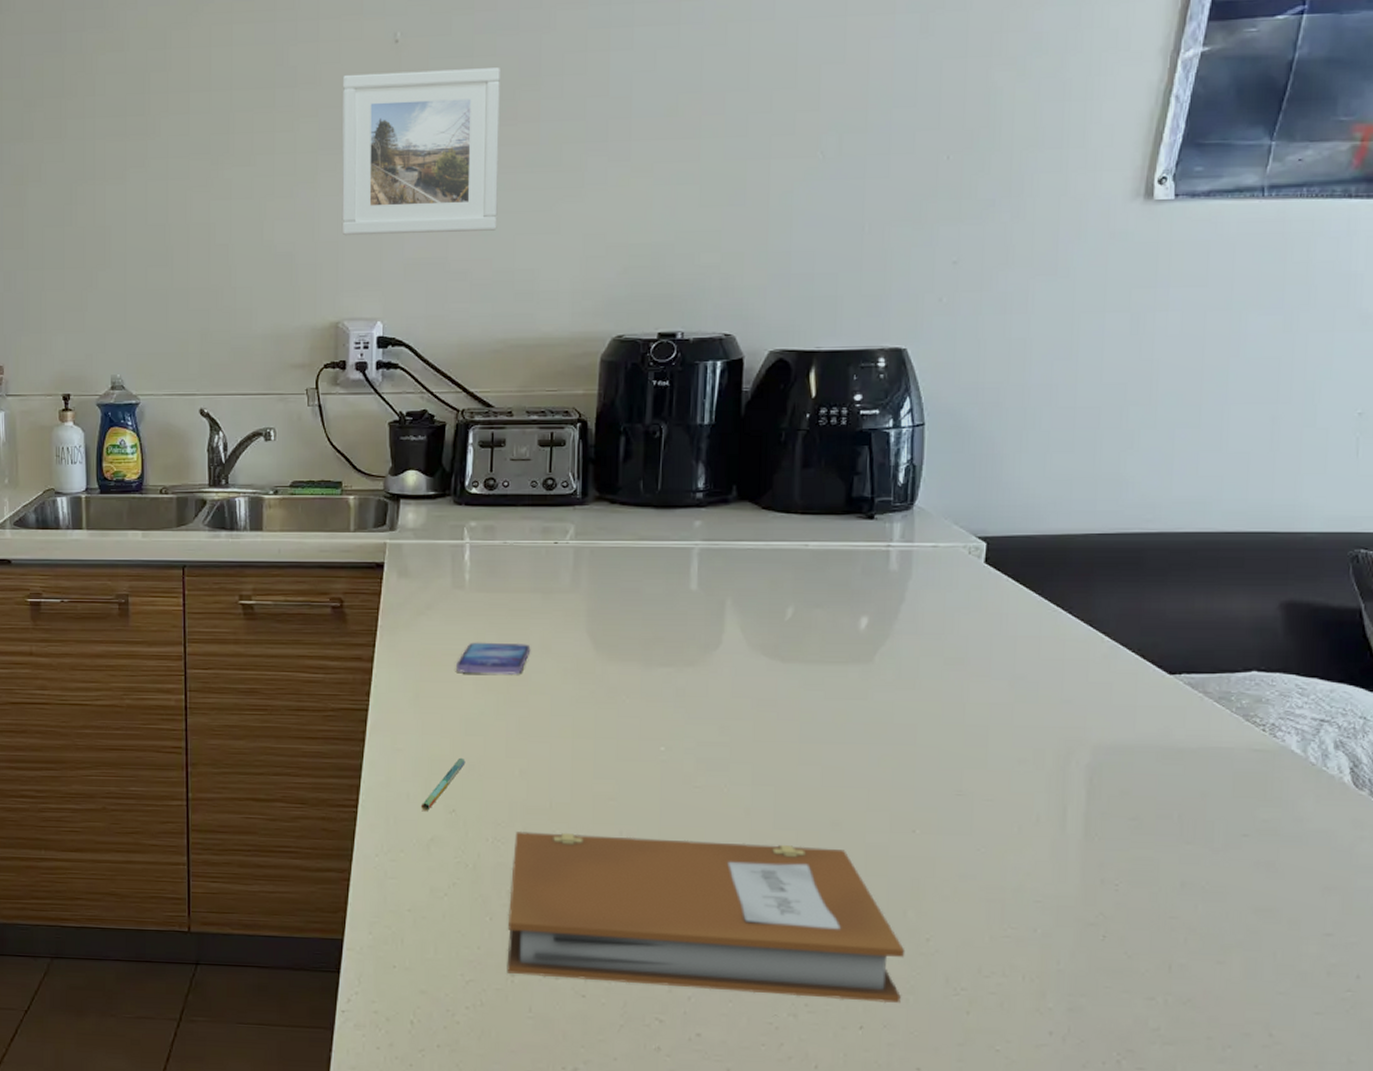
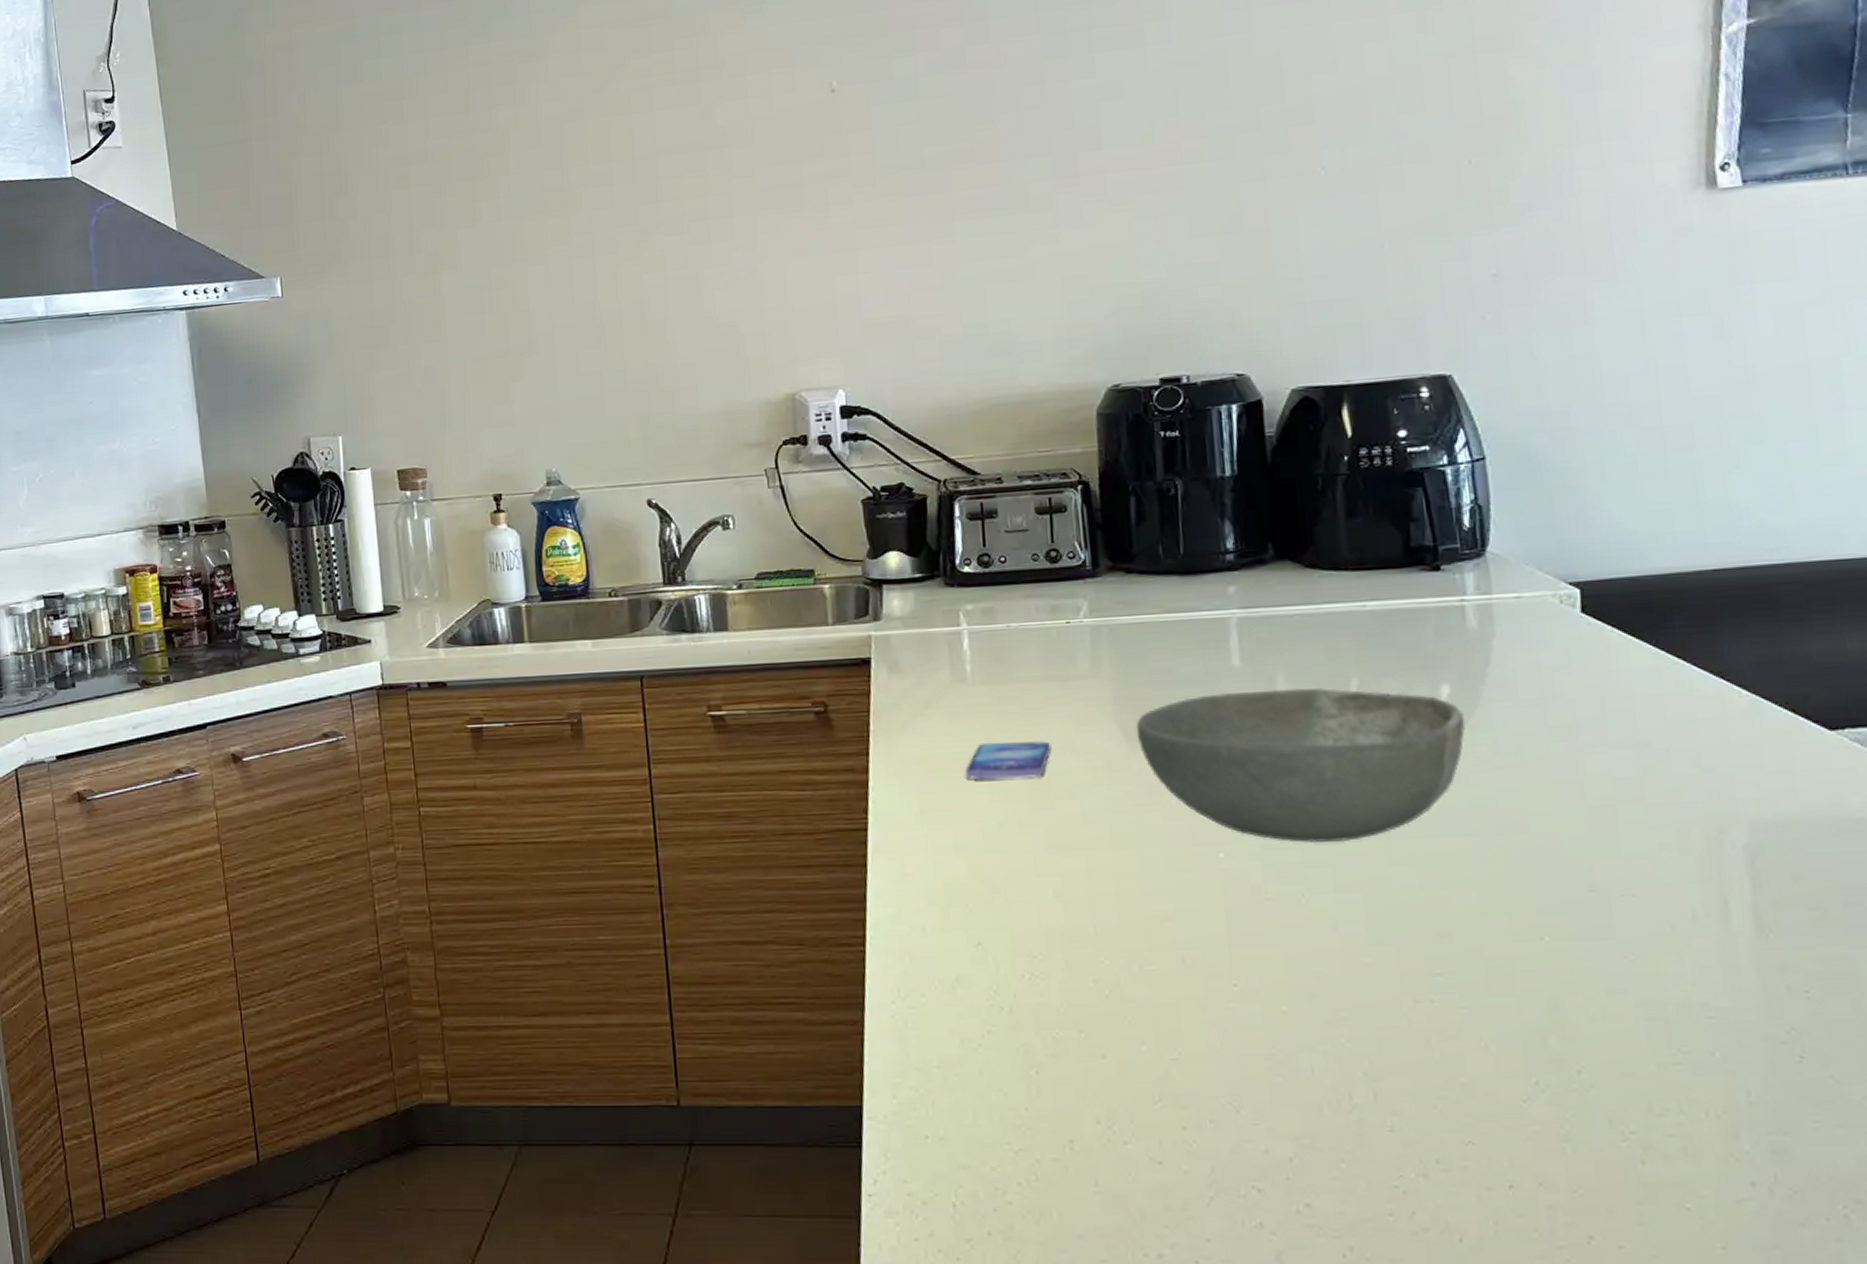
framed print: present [342,68,500,236] -> none [776,108,964,300]
pen: present [420,757,466,812] -> none [939,879,988,947]
notebook: present [506,830,905,1004] -> none [1055,963,1556,1155]
bowl: none [603,612,877,743] -> present [1136,688,1465,843]

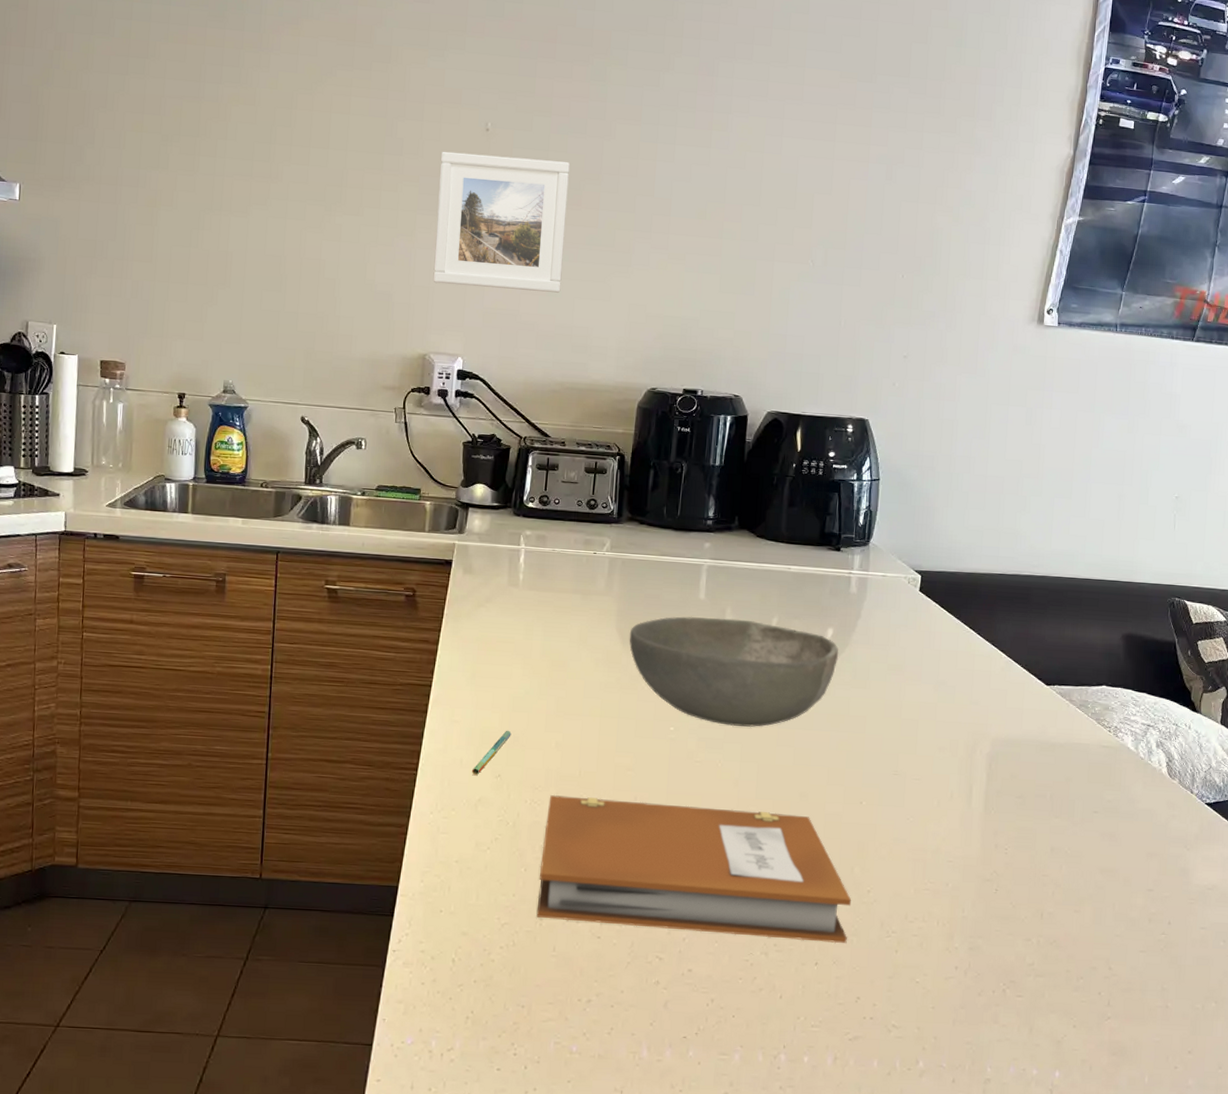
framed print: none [776,108,964,300] -> present [433,151,570,293]
pen: none [939,879,988,947] -> present [471,730,512,776]
smartphone: present [966,741,1052,780] -> none [508,632,570,661]
notebook: none [1055,963,1556,1155] -> present [536,794,852,944]

